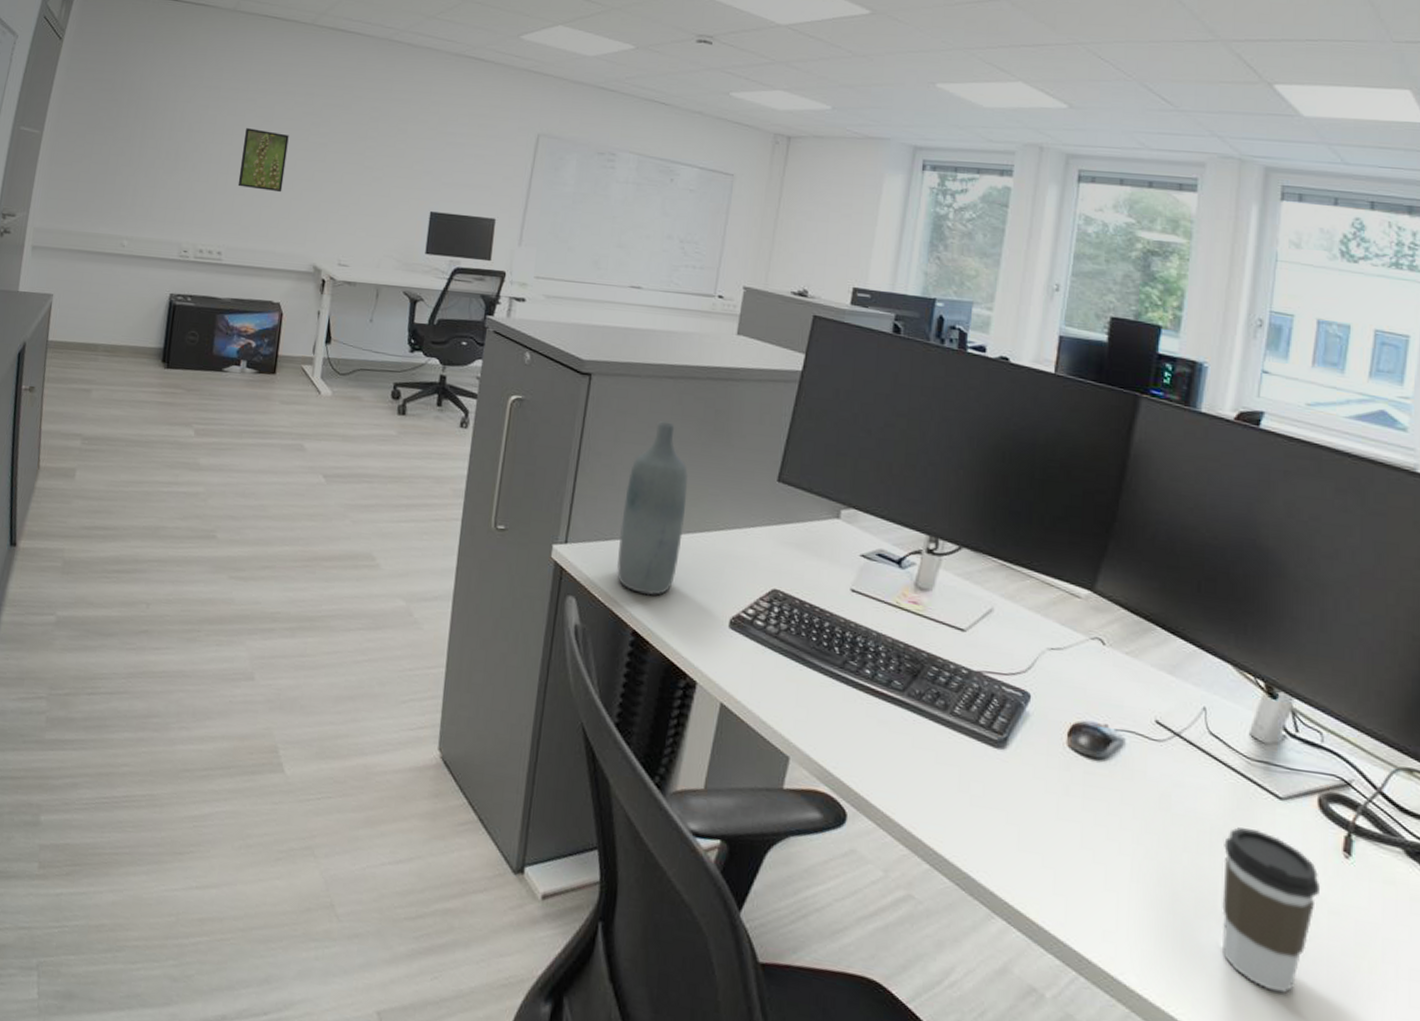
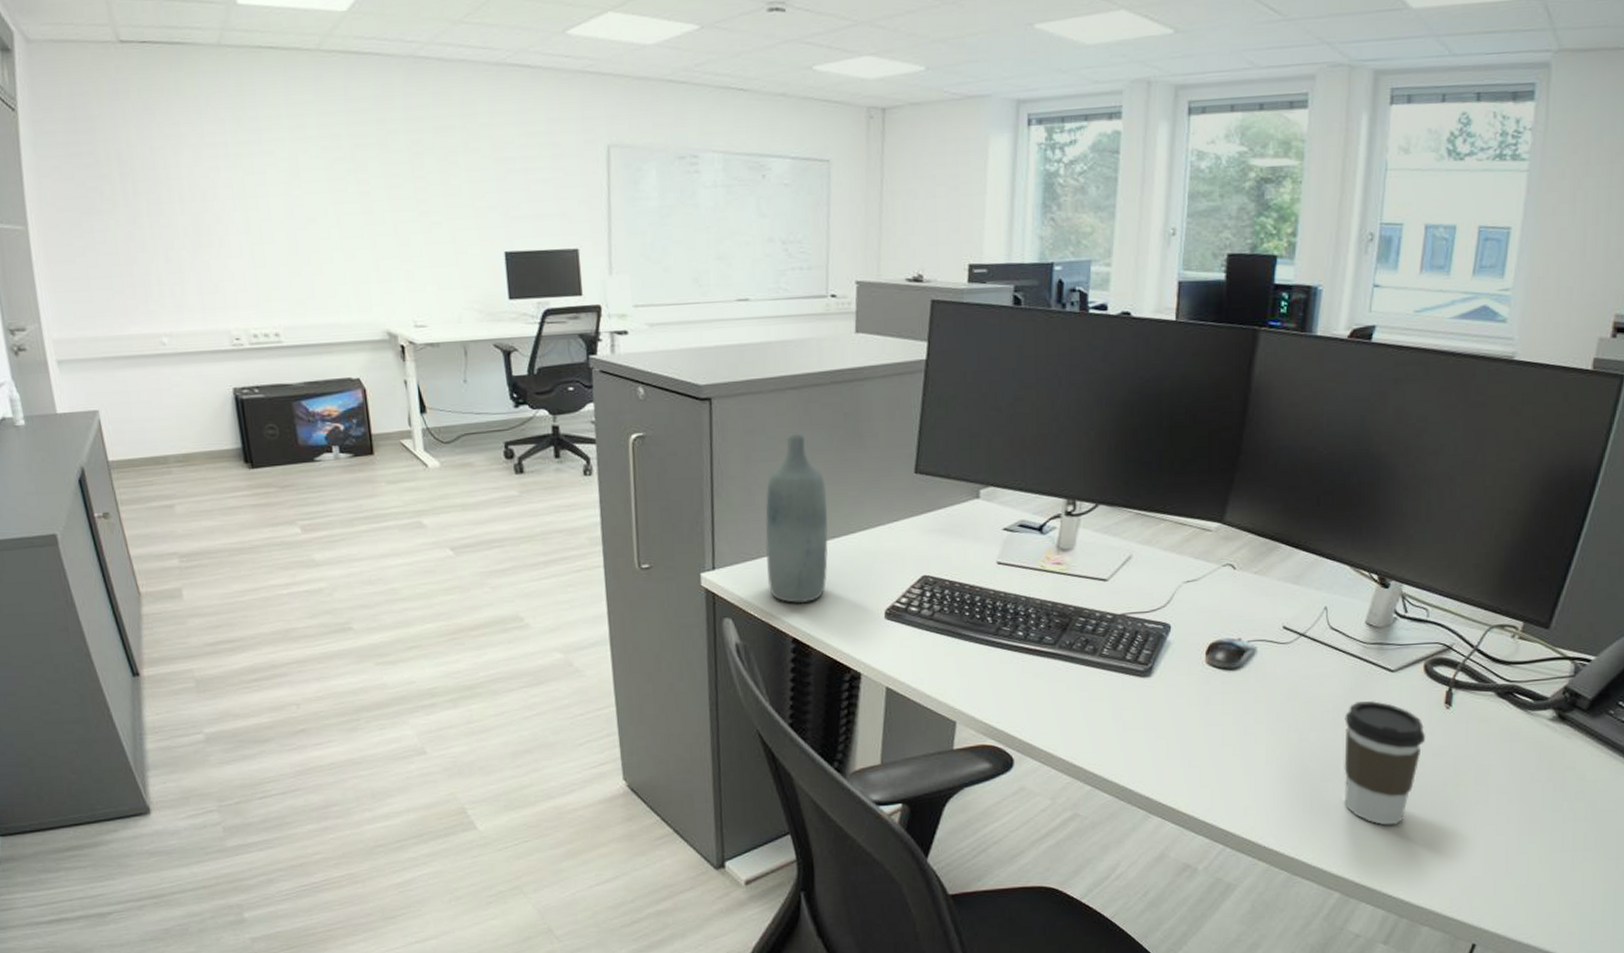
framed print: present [237,128,289,193] -> none [271,186,331,257]

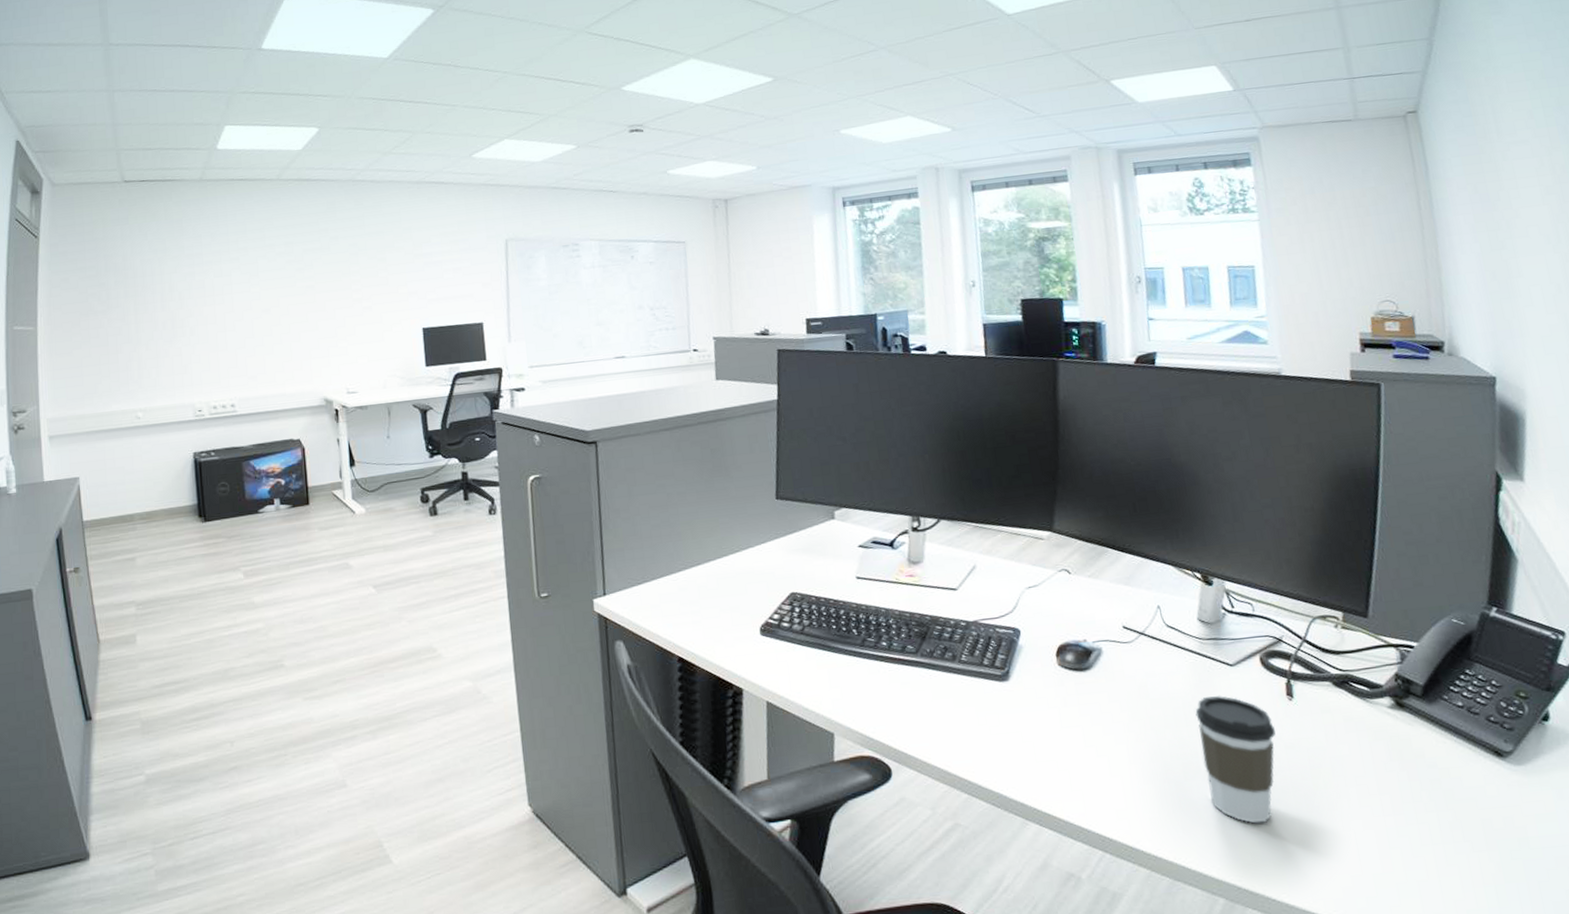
bottle: present [765,433,828,604] -> none [647,469,706,624]

